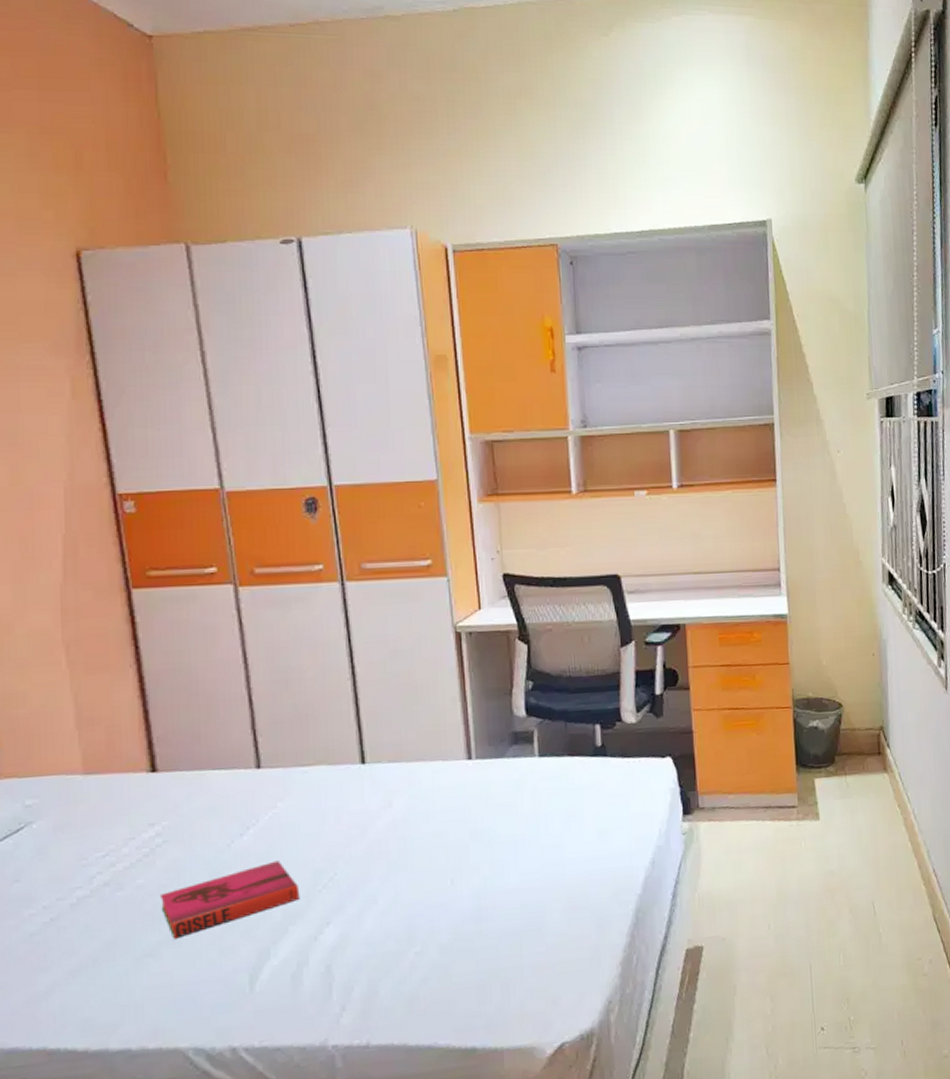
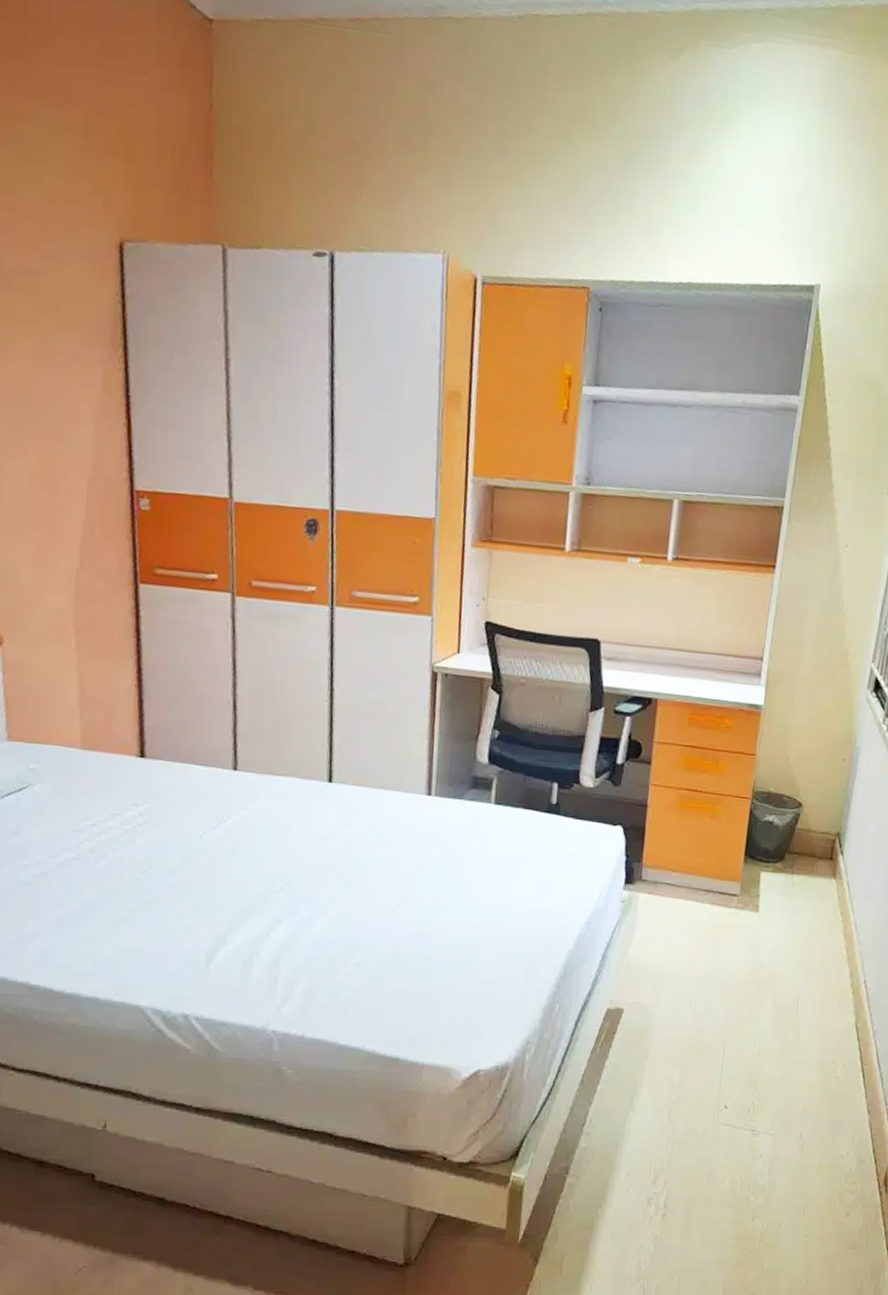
hardback book: present [160,860,300,939] -> none [136,857,259,911]

